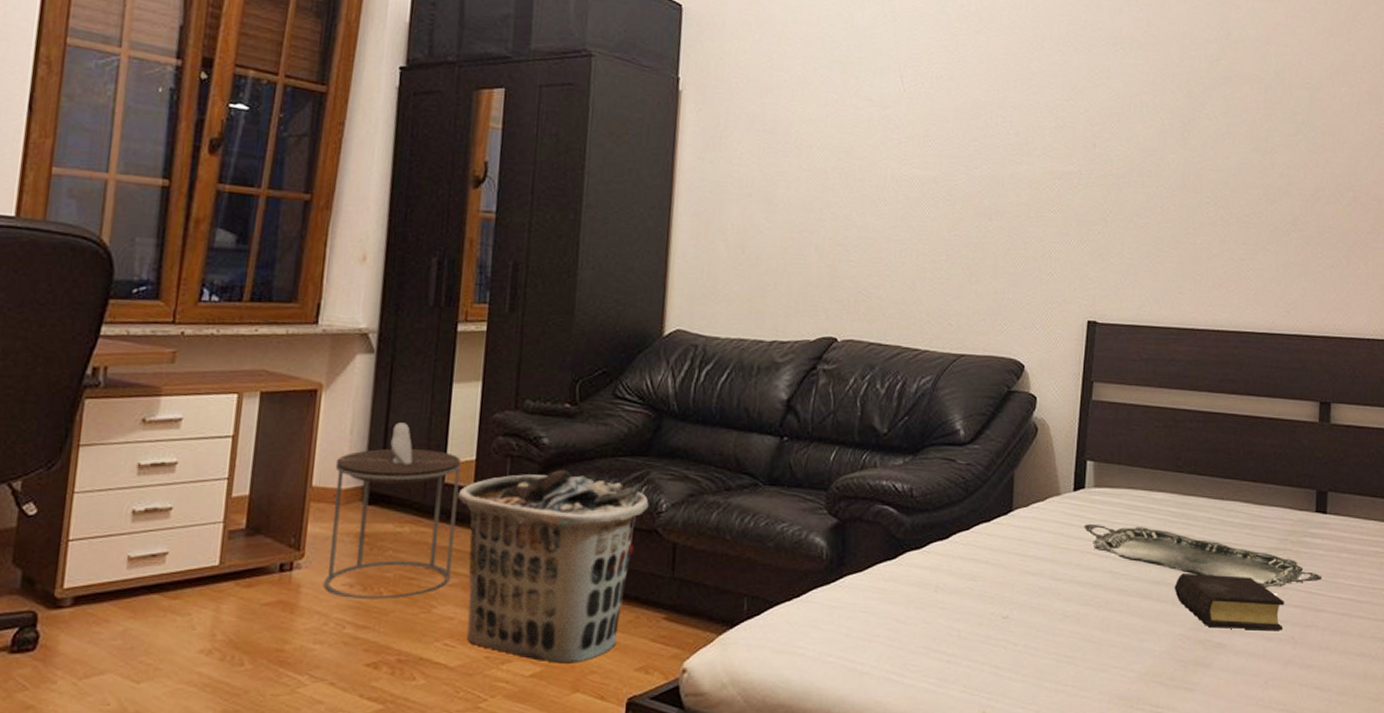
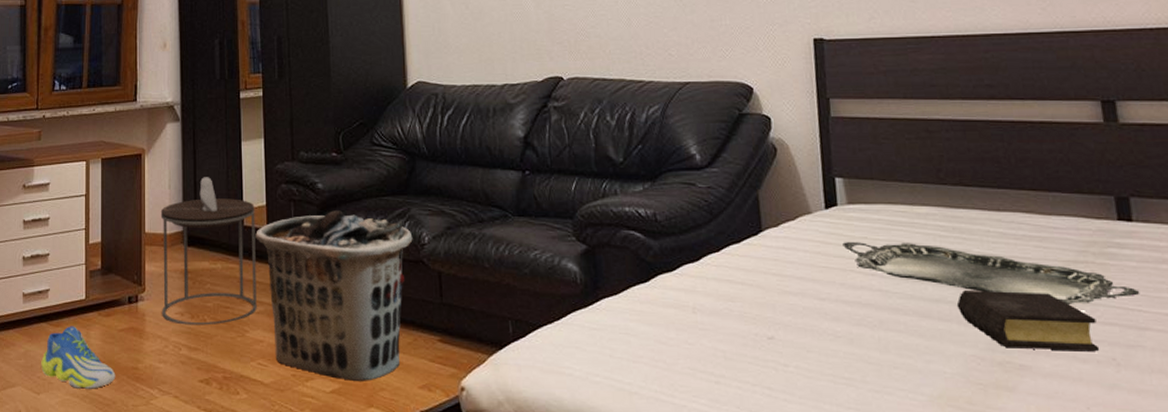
sneaker: none [145,598,252,676] -> present [41,326,116,389]

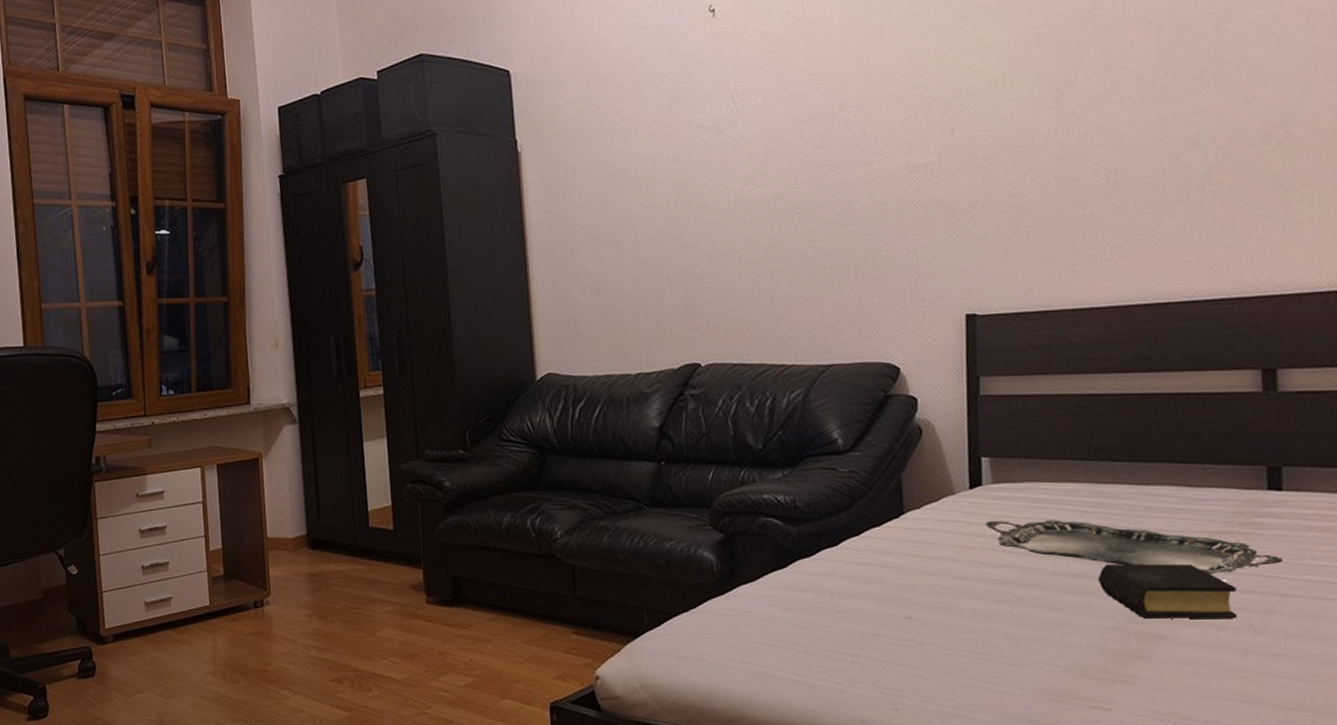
sneaker: present [41,326,116,389] -> none [169,632,246,692]
side table: present [160,177,257,325] -> none [282,479,386,627]
clothes hamper: present [255,210,413,381] -> none [382,508,545,674]

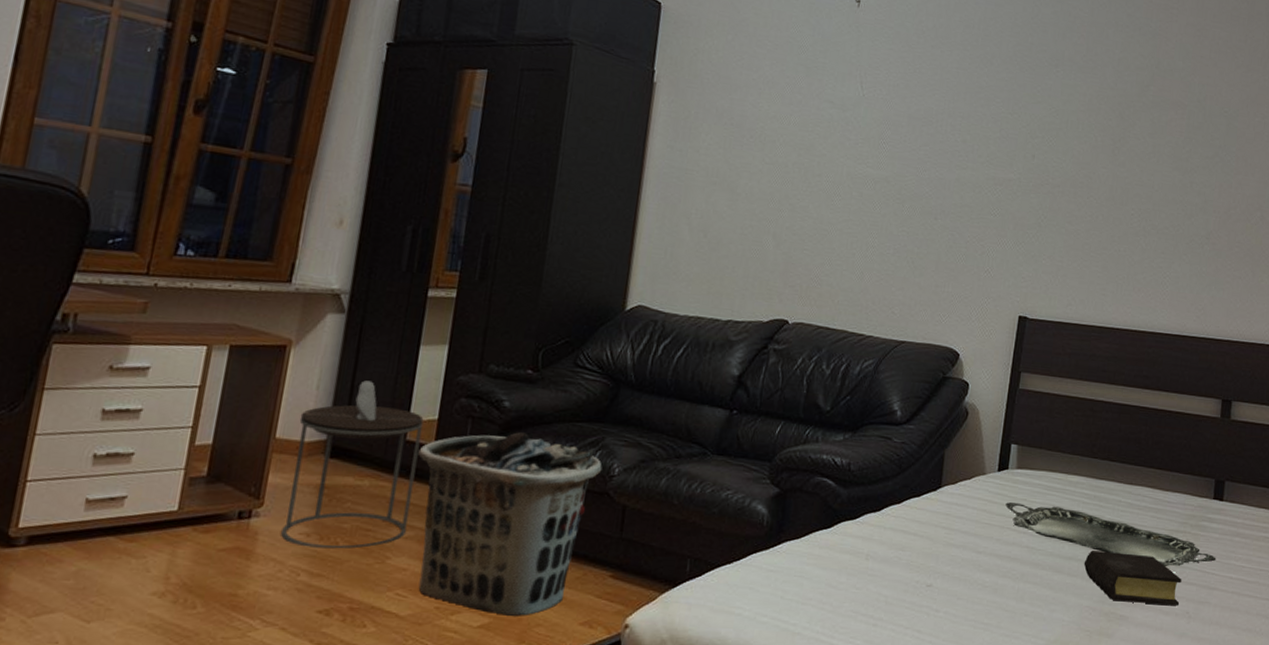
side table: none [282,479,386,627] -> present [281,380,424,549]
clothes hamper: none [382,508,545,674] -> present [418,432,602,616]

